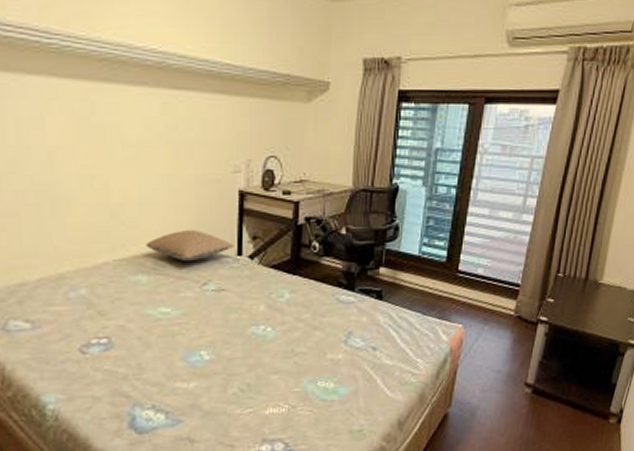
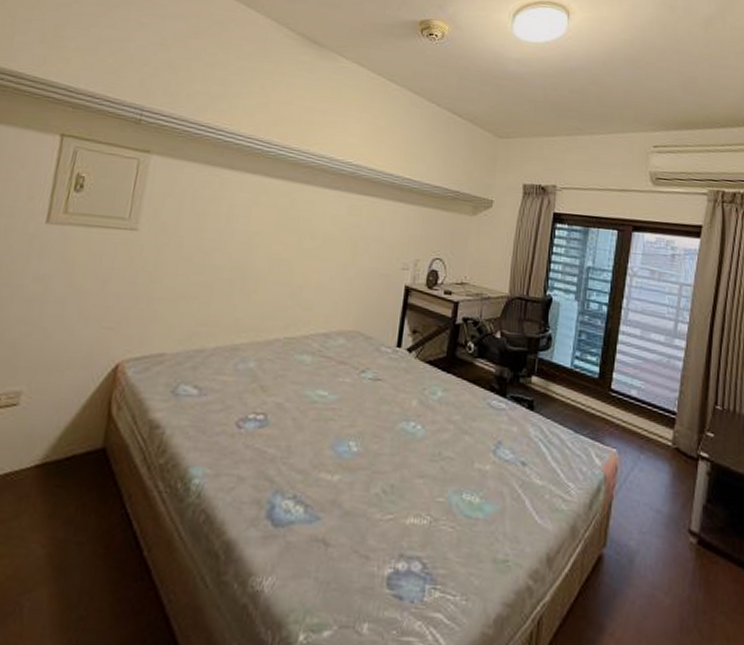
pillow: present [146,230,234,261] -> none [315,317,395,348]

